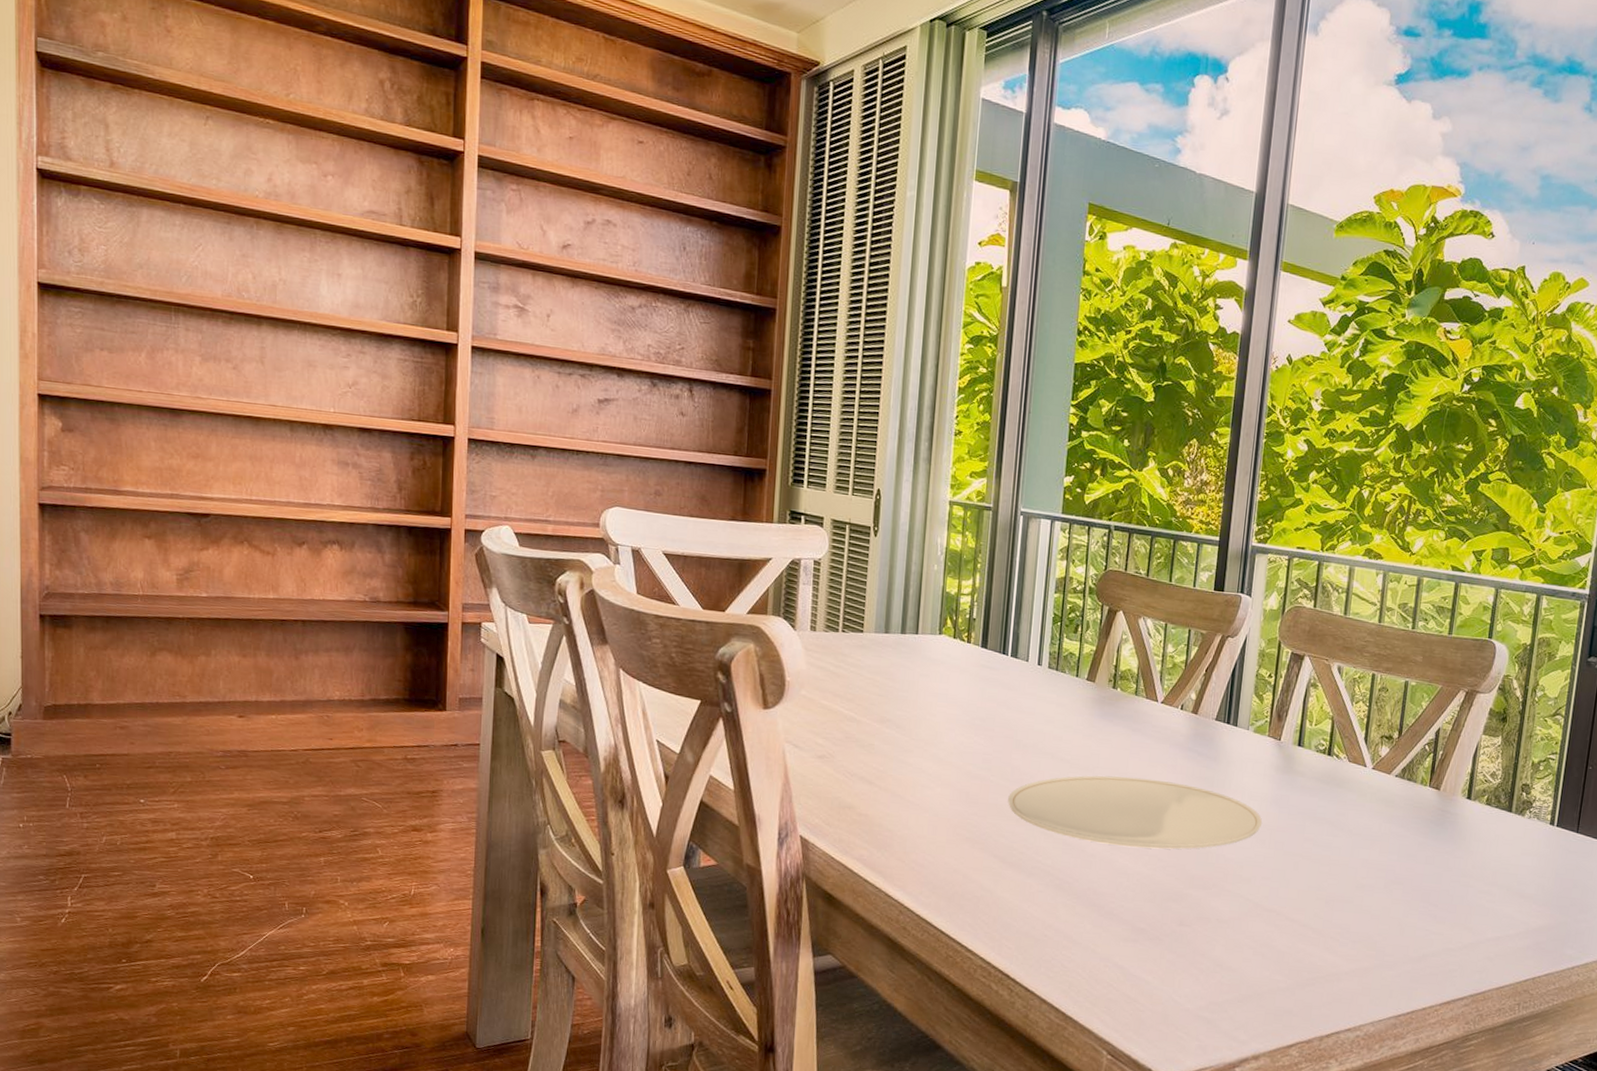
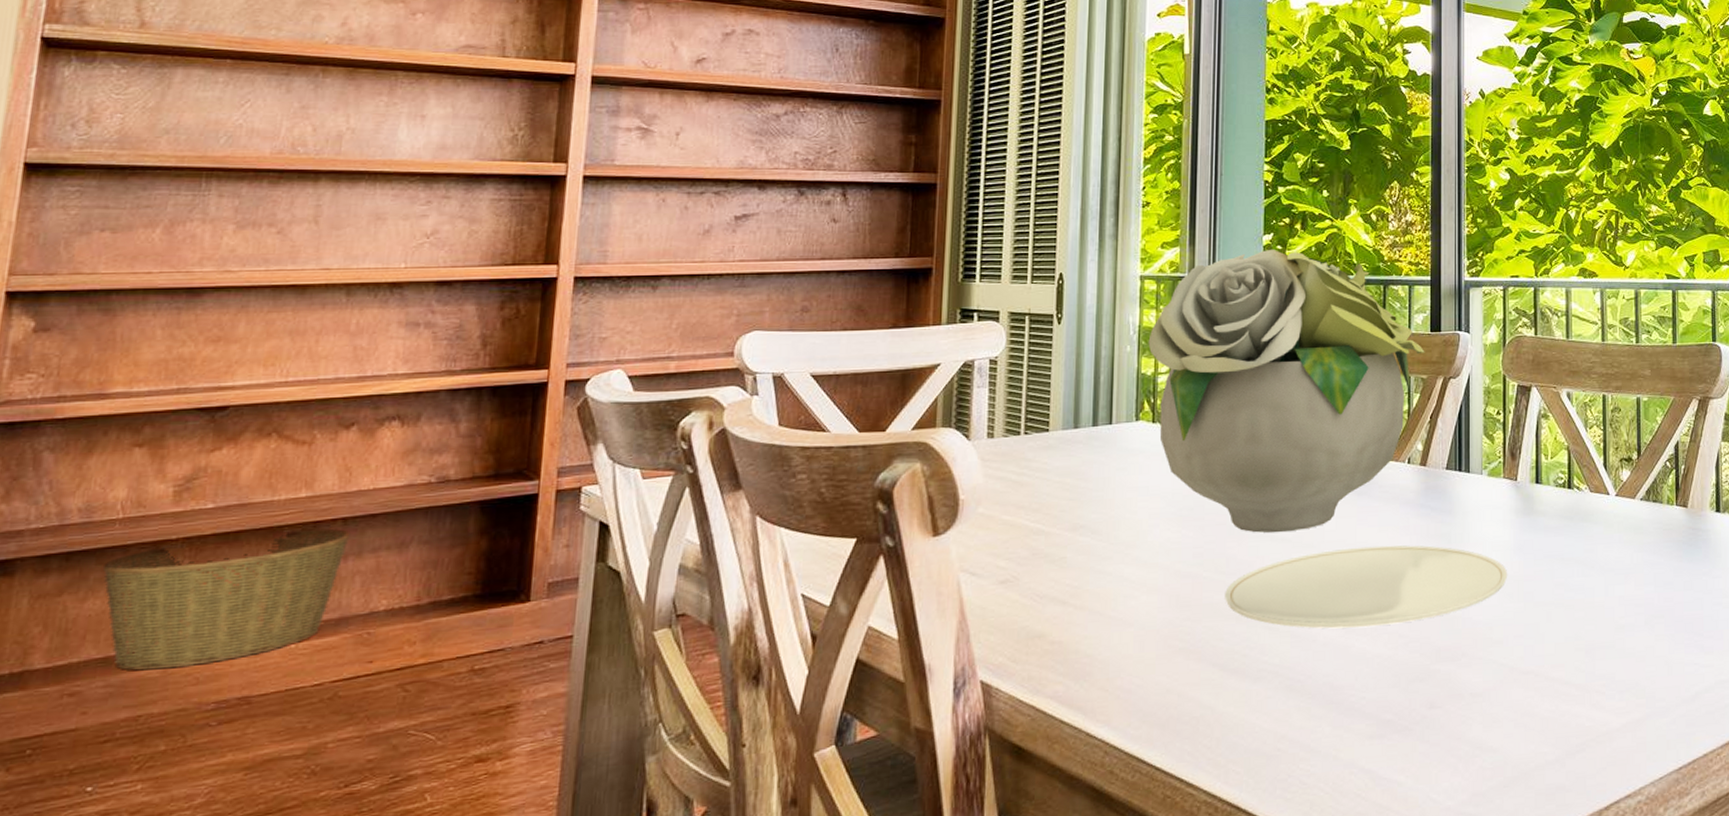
basket: none [132,622,309,721] -> present [102,528,350,671]
flower arrangement: none [953,491,1207,754] -> present [1148,249,1425,533]

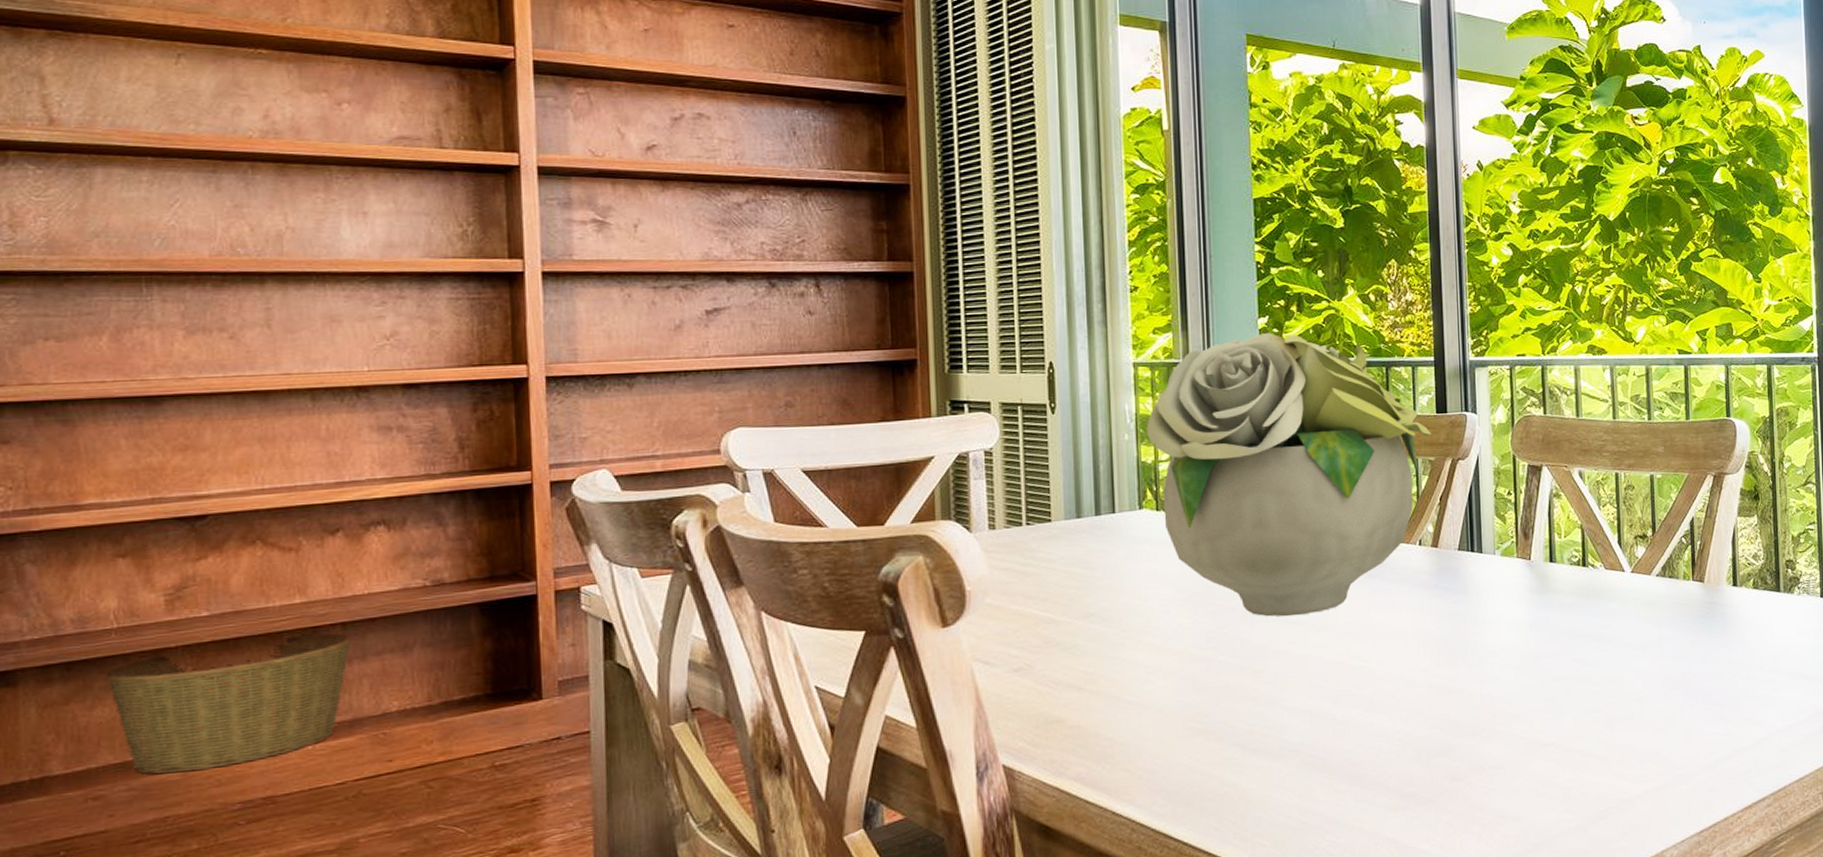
plate: present [1225,545,1508,629] -> none [1241,625,1525,708]

